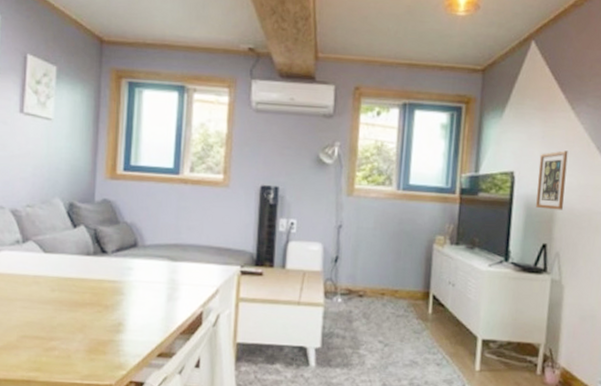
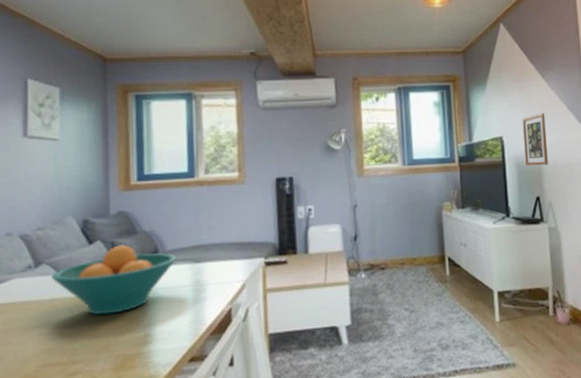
fruit bowl: none [37,232,156,299] -> present [51,244,178,315]

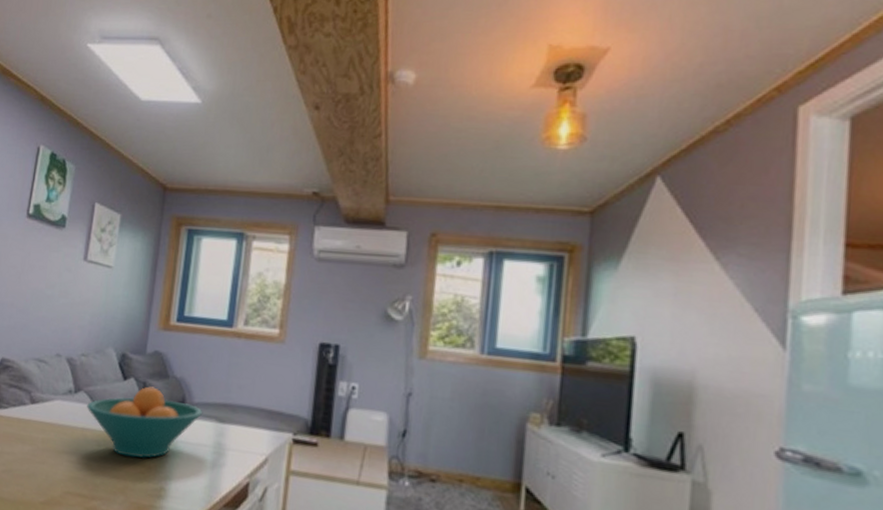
picture frame: present [522,113,548,166] -> none [667,311,712,390]

